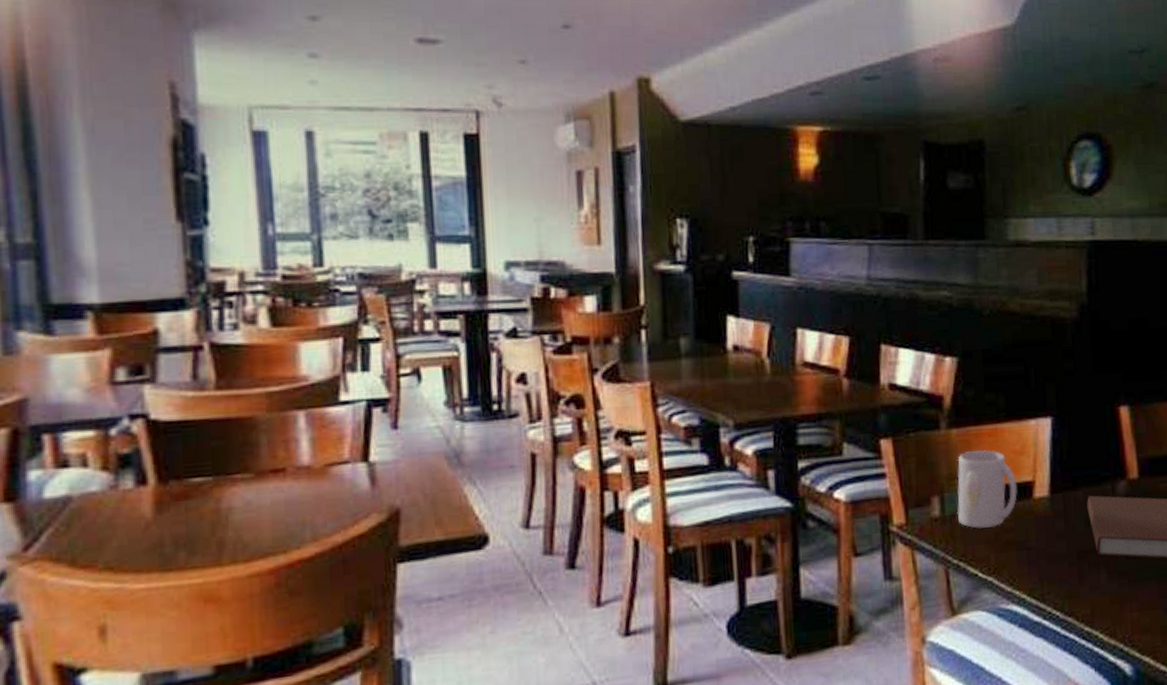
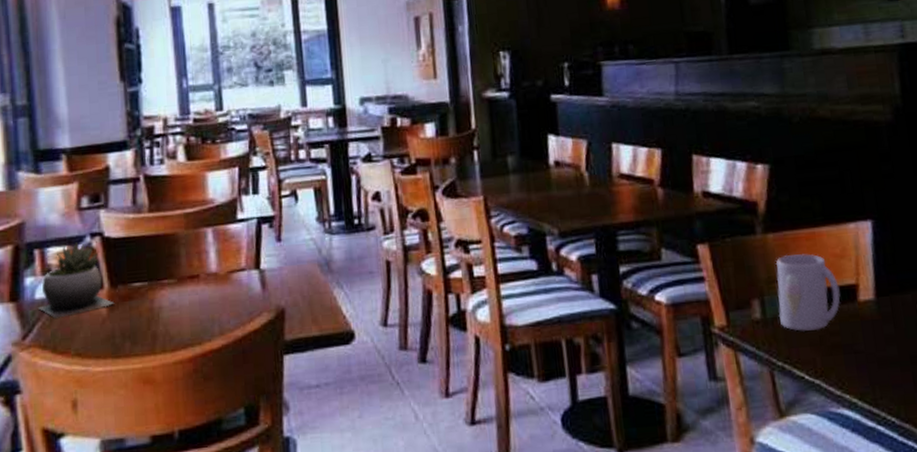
succulent plant: none [47,426,164,523] -> present [37,242,115,318]

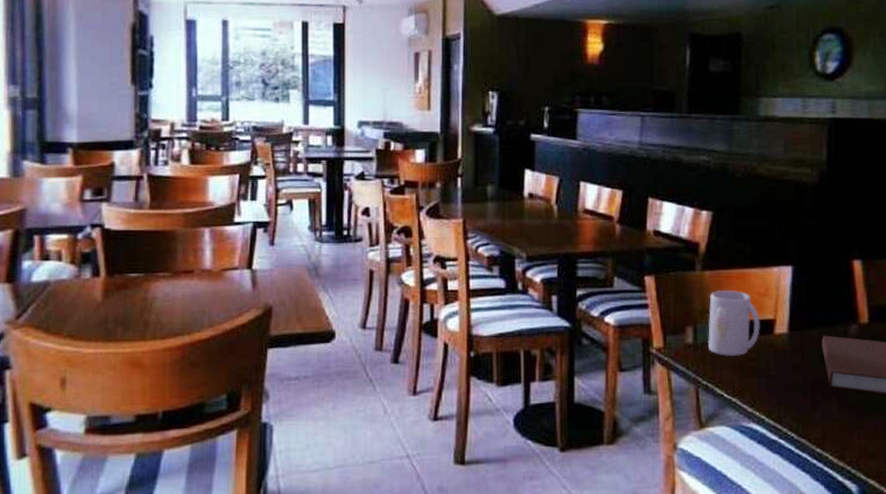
succulent plant: present [37,242,115,318] -> none [33,231,110,301]

